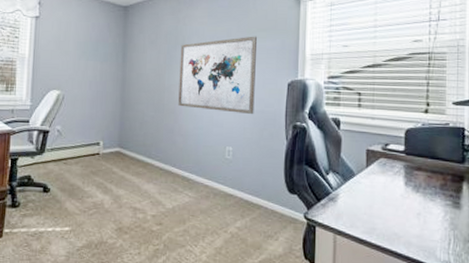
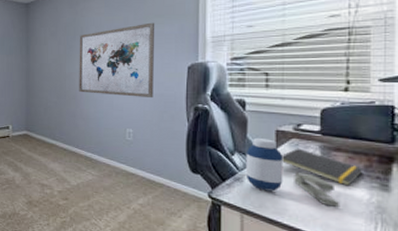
medicine bottle: none [339,156,373,211] -> present [245,137,284,192]
notepad: none [370,167,440,204] -> present [281,148,363,186]
stapler: none [381,192,421,225] -> present [294,173,340,207]

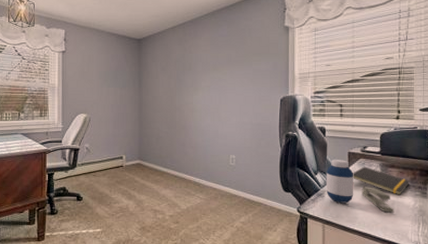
wall art: present [79,22,155,99] -> none [188,60,254,127]

